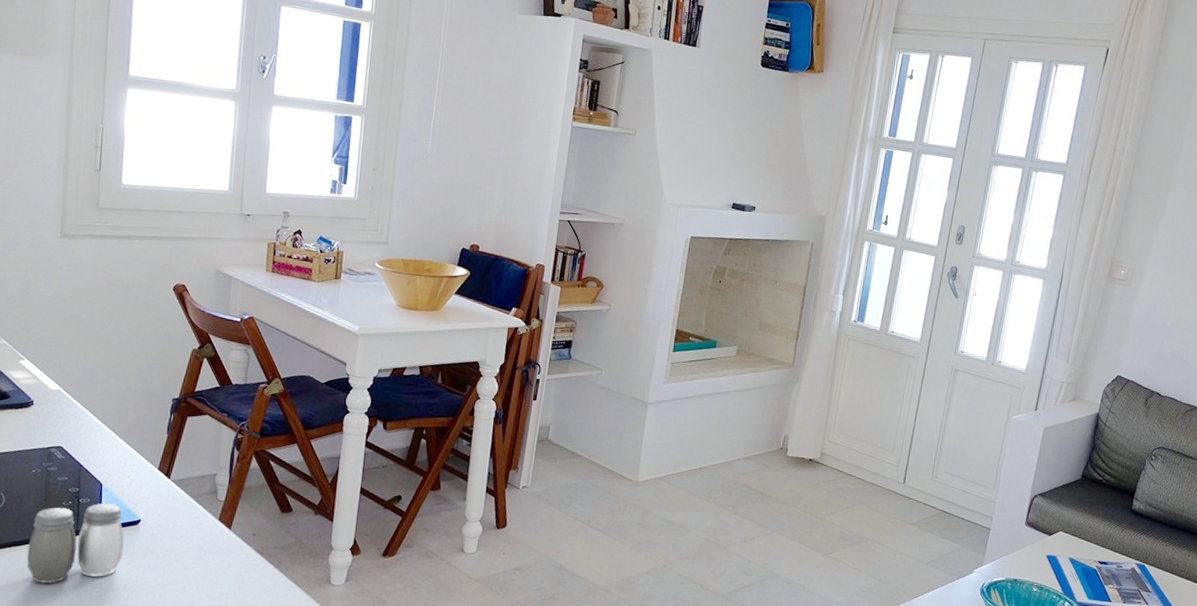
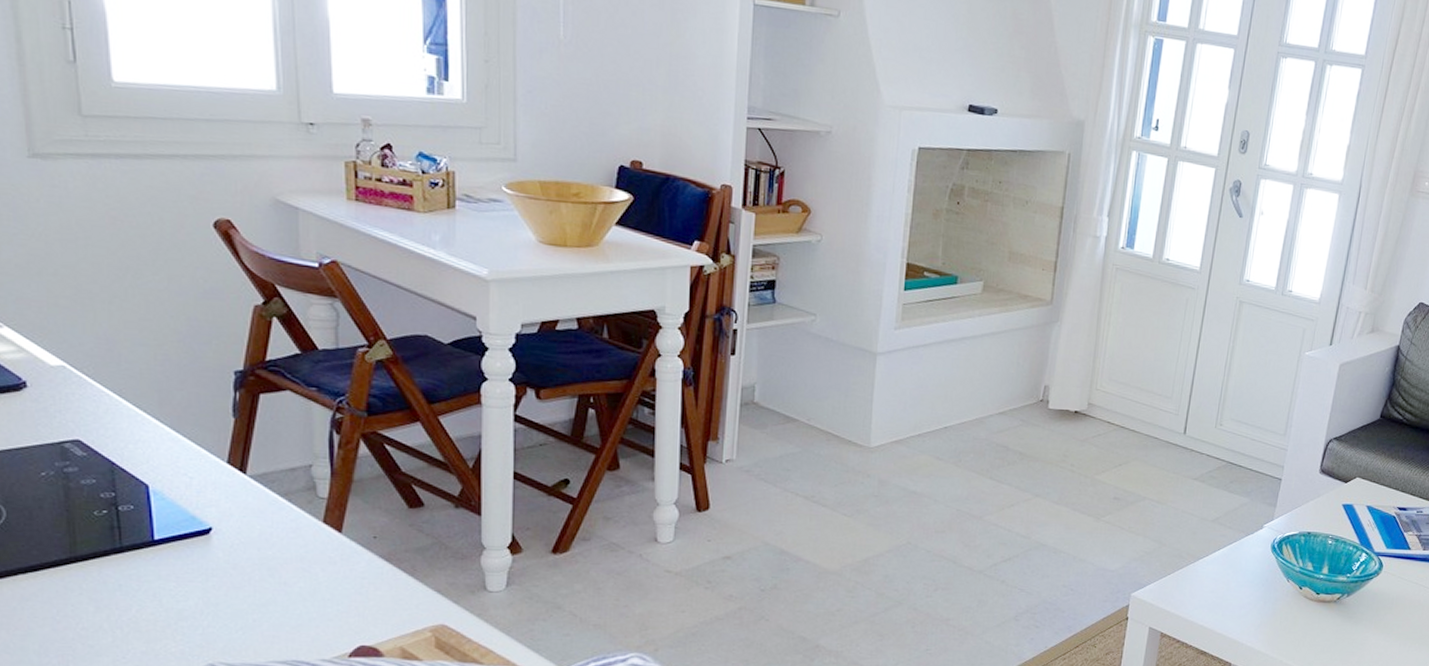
salt and pepper shaker: present [26,503,124,584] -> none [51,509,193,616]

